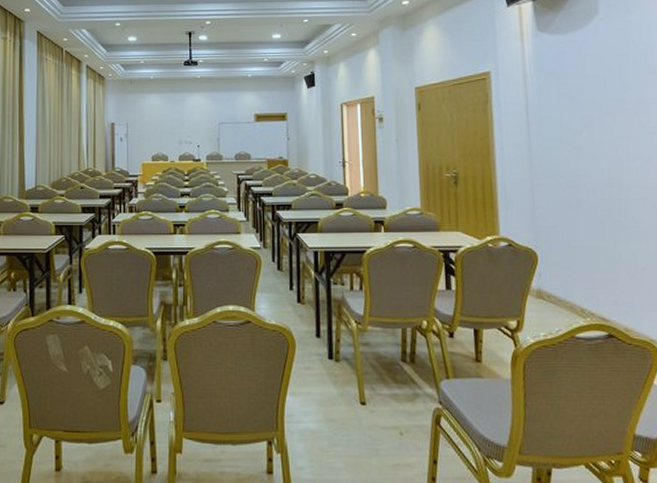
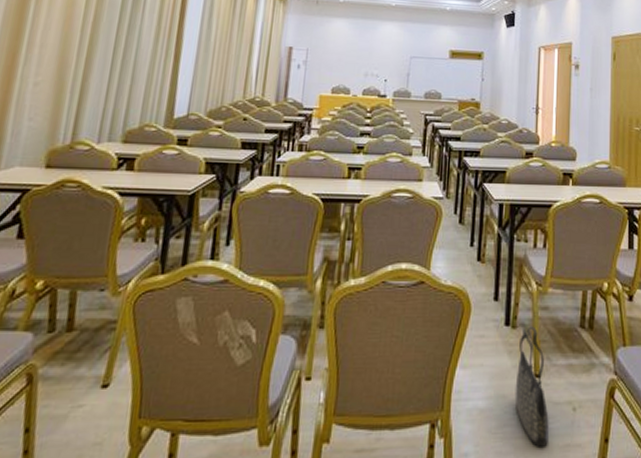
tote bag: none [342,360,379,465] -> present [514,326,550,447]

